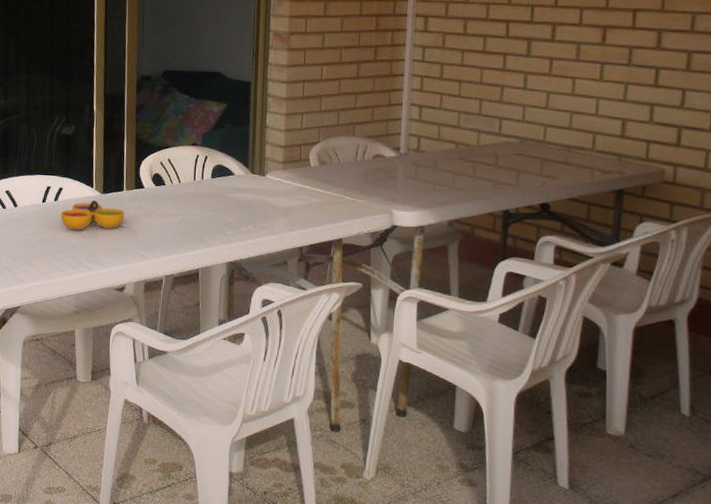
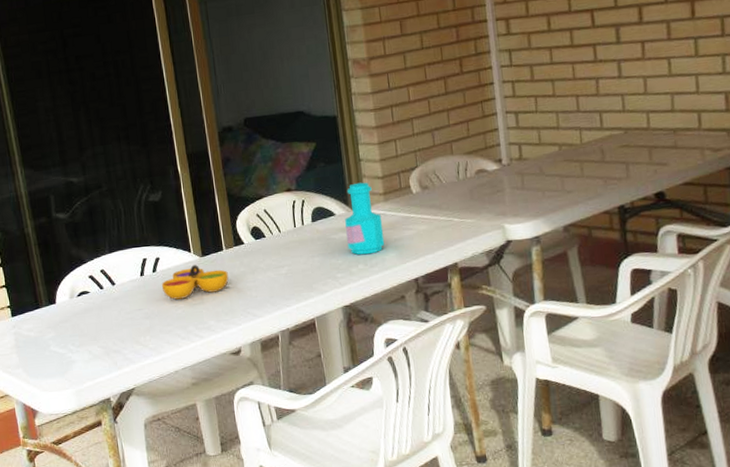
bottle: none [241,148,278,217] -> present [345,182,385,255]

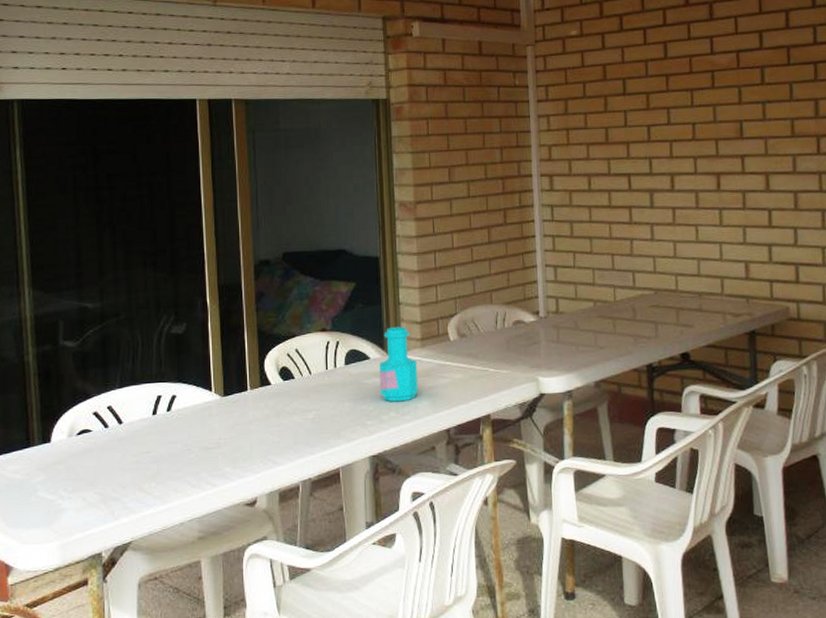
decorative bowl: present [161,265,229,300] -> none [175,405,250,443]

